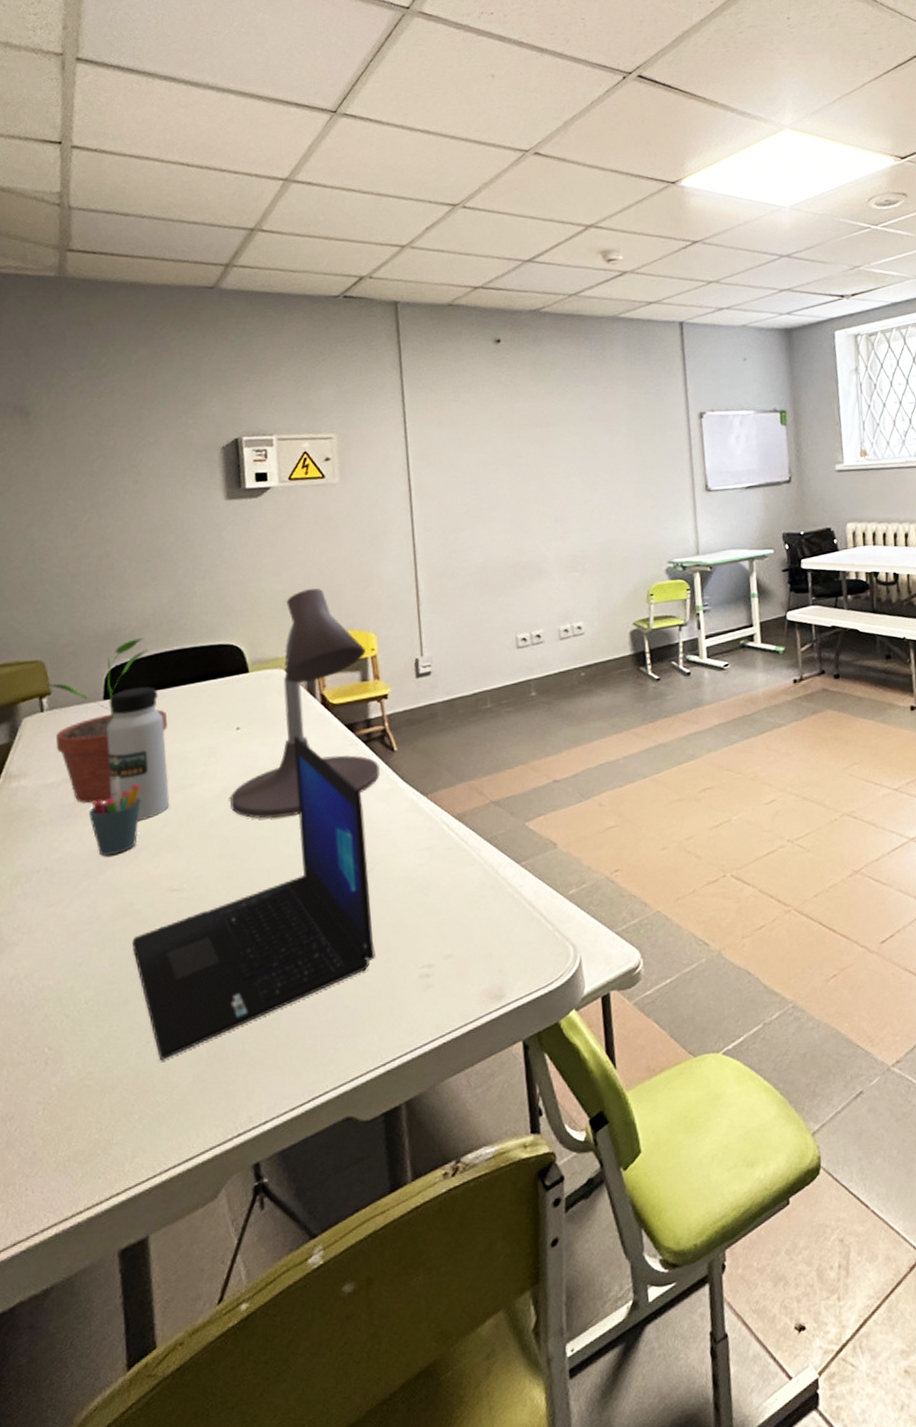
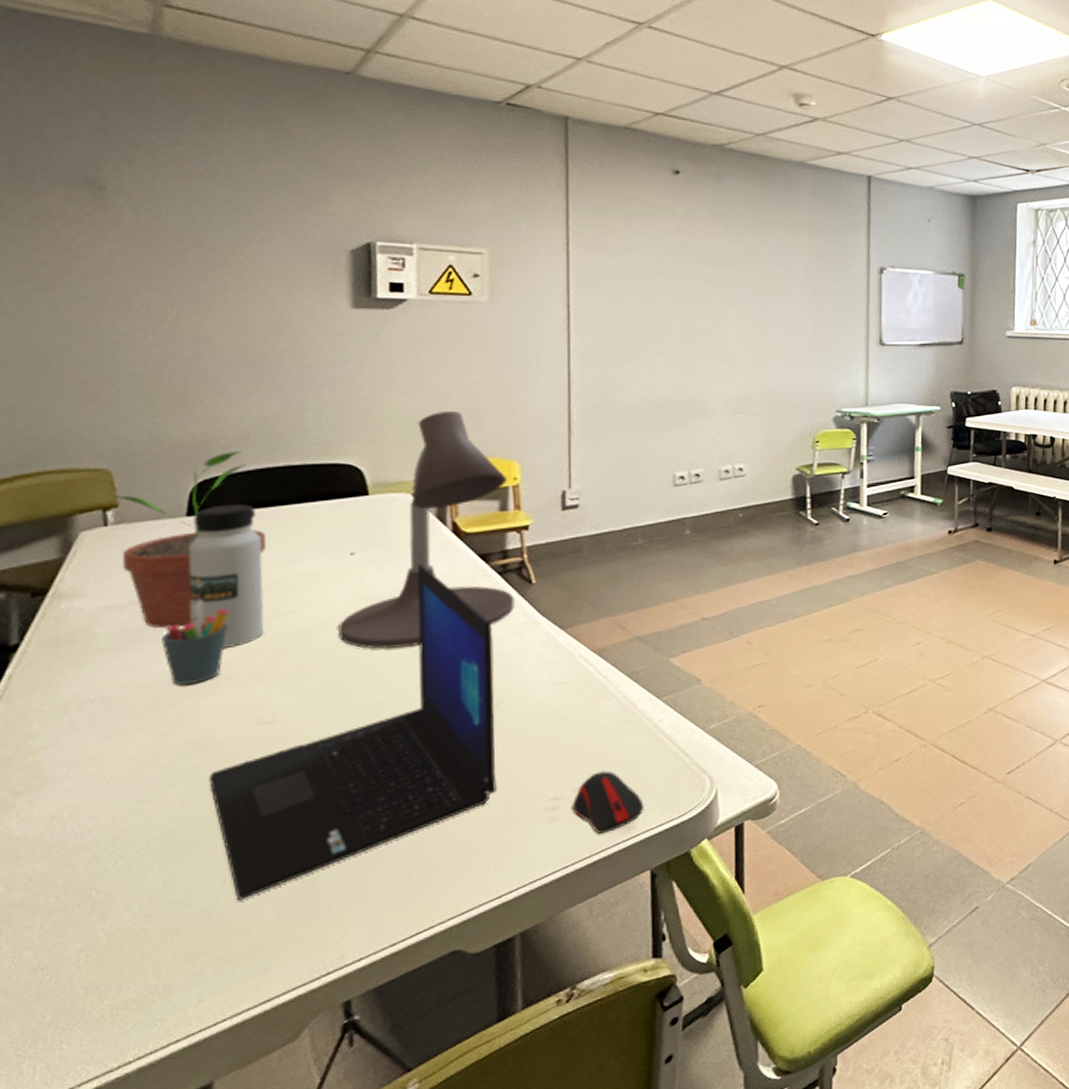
computer mouse: none [444,938,512,1003] -> present [572,771,644,835]

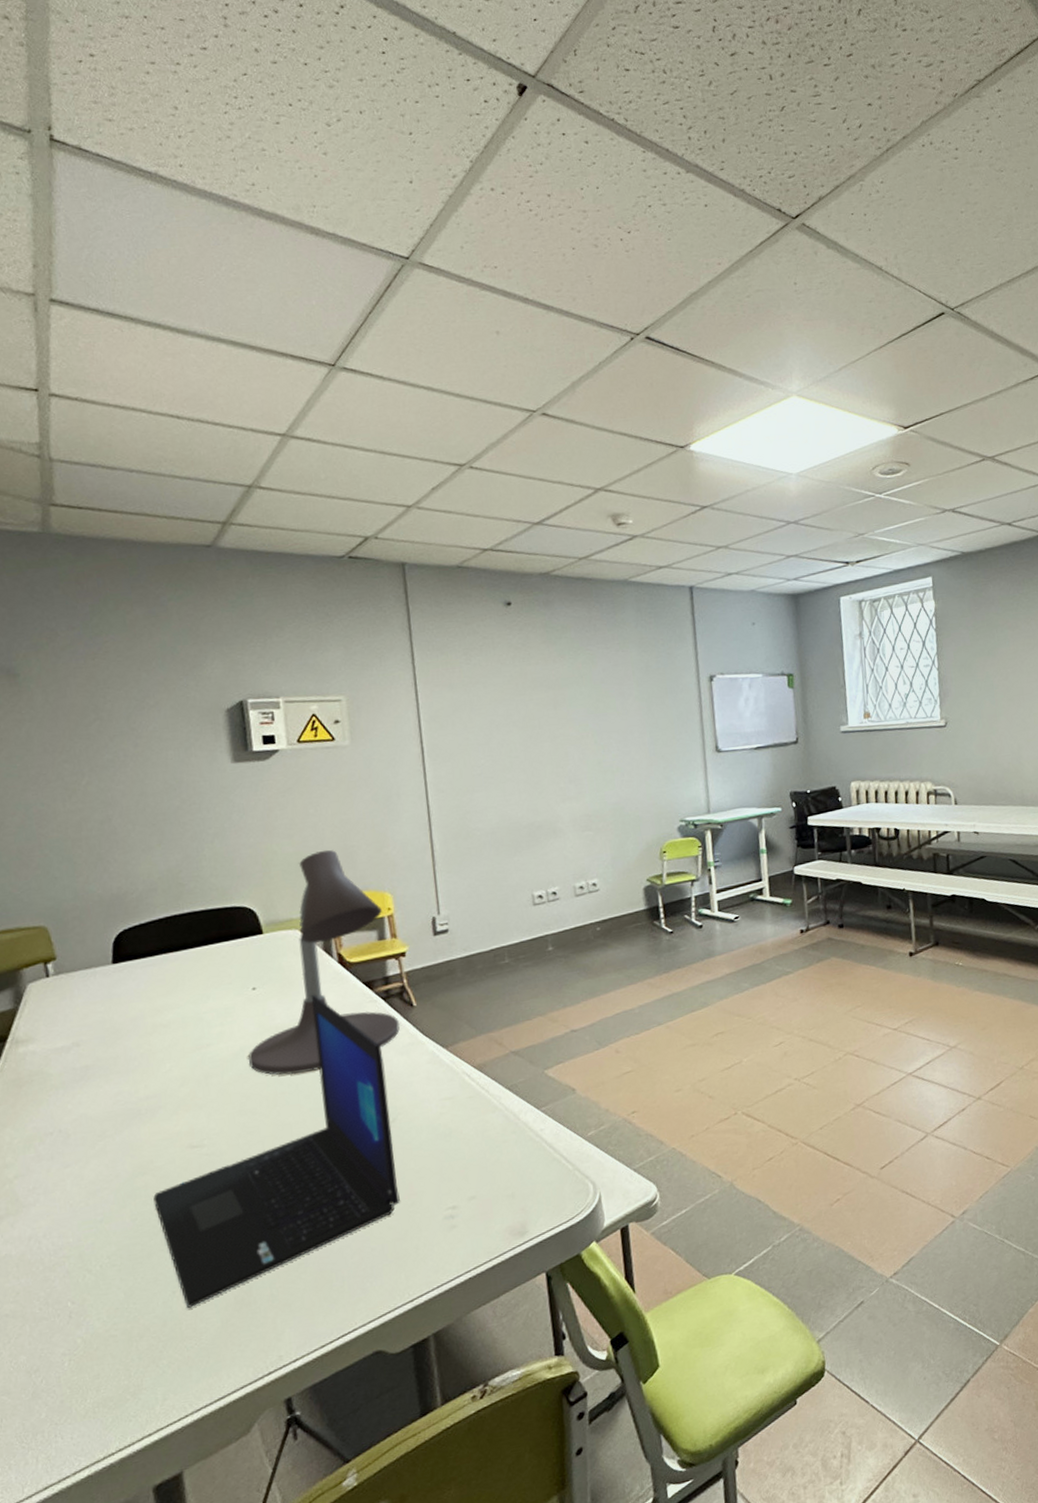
potted plant: present [111,451,266,629] -> none [50,902,181,1066]
pen holder: present [162,600,229,686] -> none [102,1038,156,1116]
water bottle: present [189,503,264,649] -> none [116,949,187,1082]
computer mouse: present [572,771,644,835] -> none [468,1179,535,1240]

